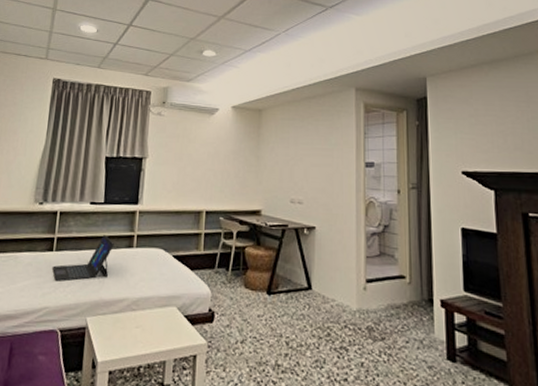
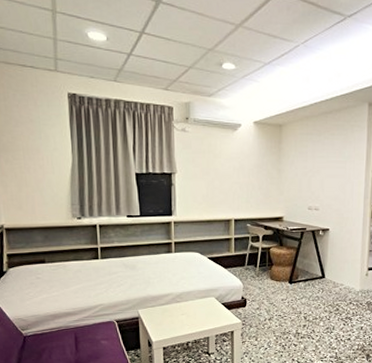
laptop: present [52,235,114,281] -> none [101,243,154,283]

